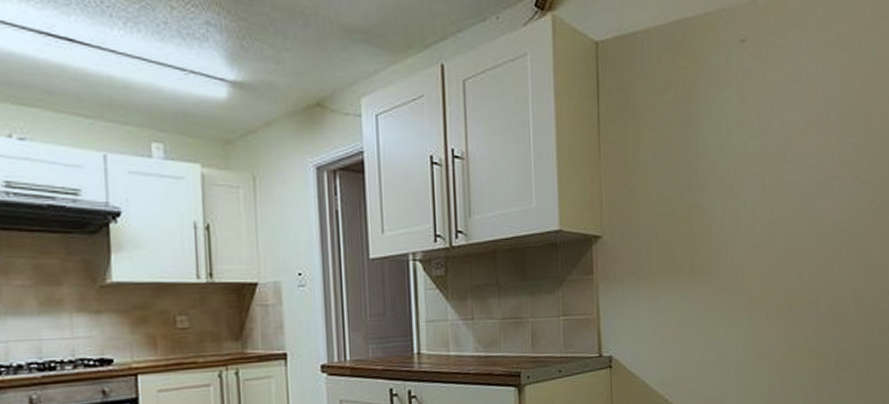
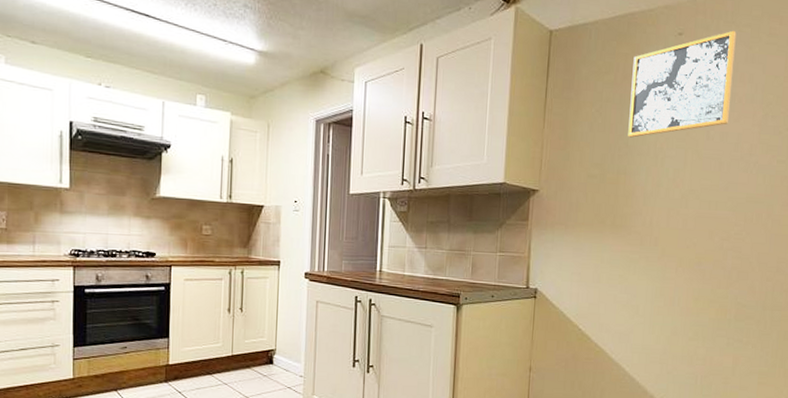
wall art: none [694,34,806,166] -> present [628,30,737,138]

